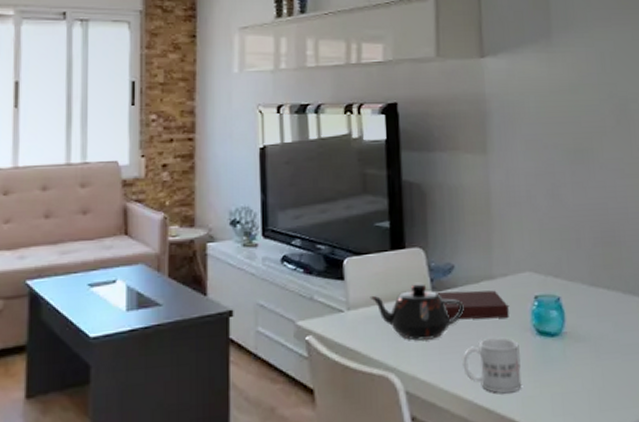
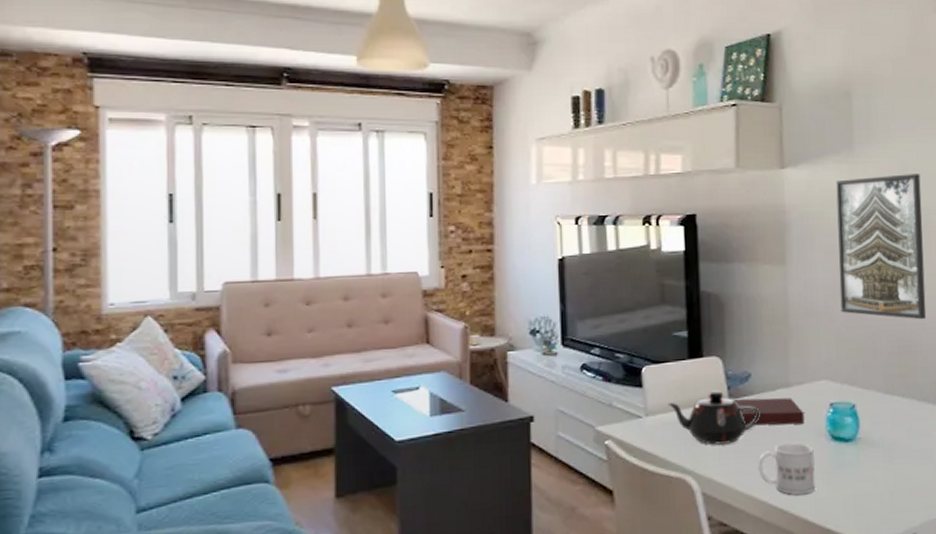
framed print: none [535,63,629,210] -> present [836,174,927,320]

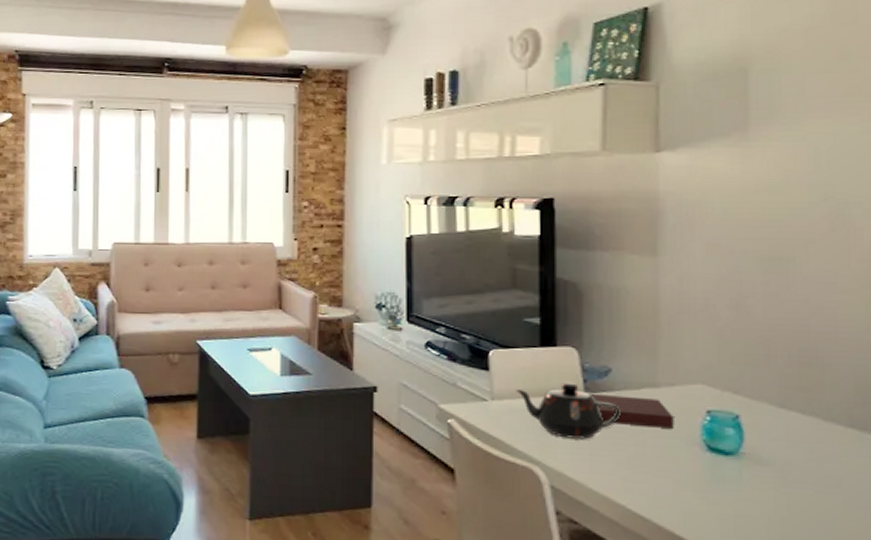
mug: present [758,442,815,496] -> none [616,446,685,505]
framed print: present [836,174,927,320] -> none [724,160,840,328]

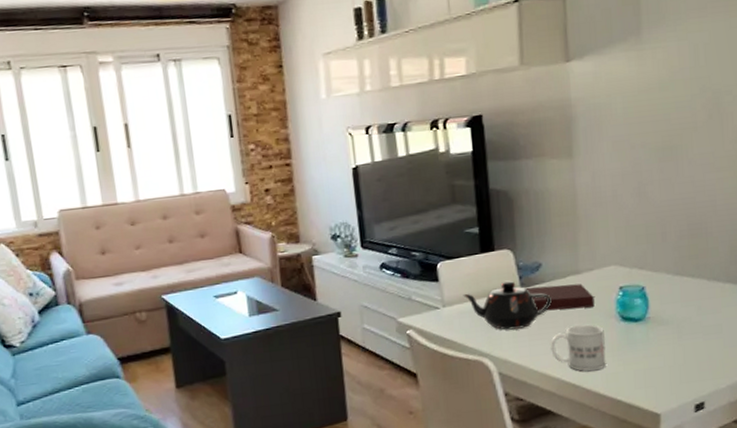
mug: none [616,446,685,505] -> present [551,324,606,372]

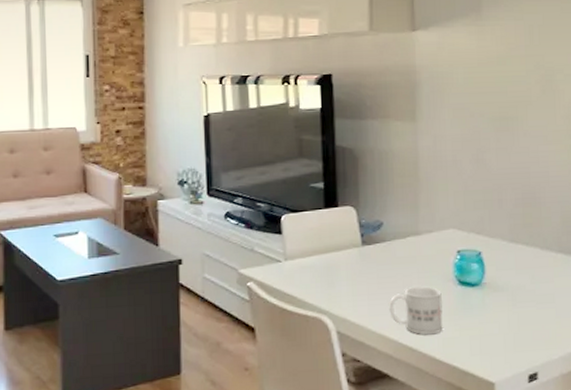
teapot: present [461,280,552,330] -> none [304,237,391,288]
notebook: present [525,283,595,311] -> none [367,245,433,271]

